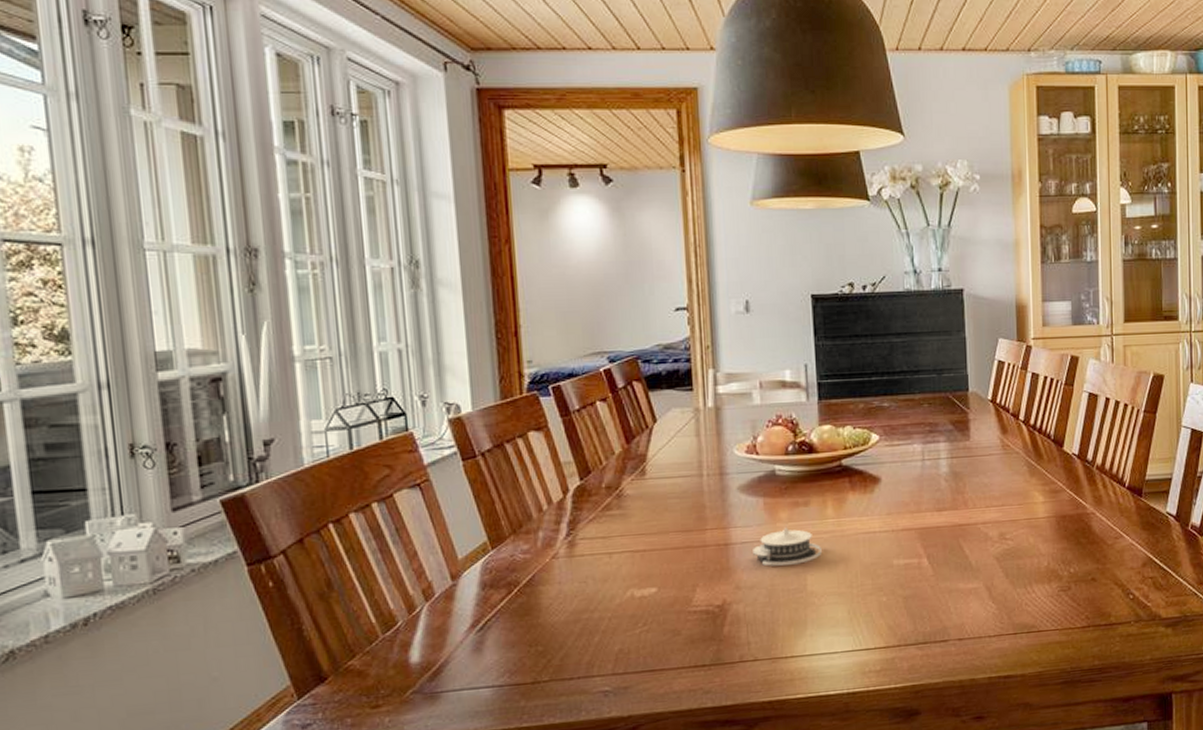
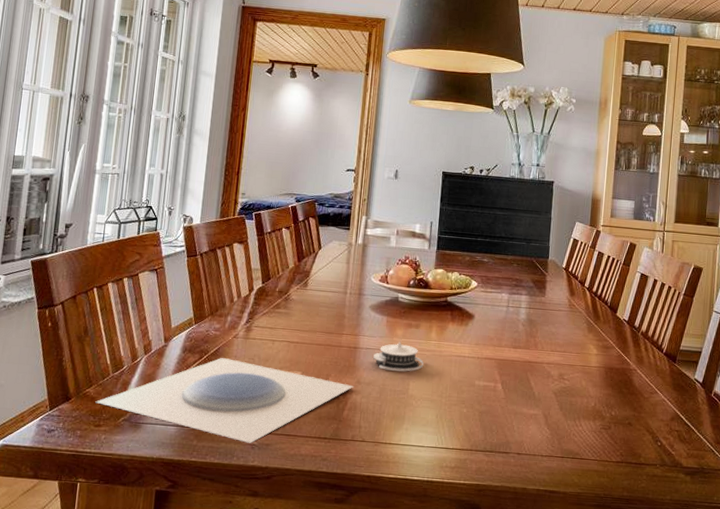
plate: none [365,586,733,691] -> present [95,357,354,443]

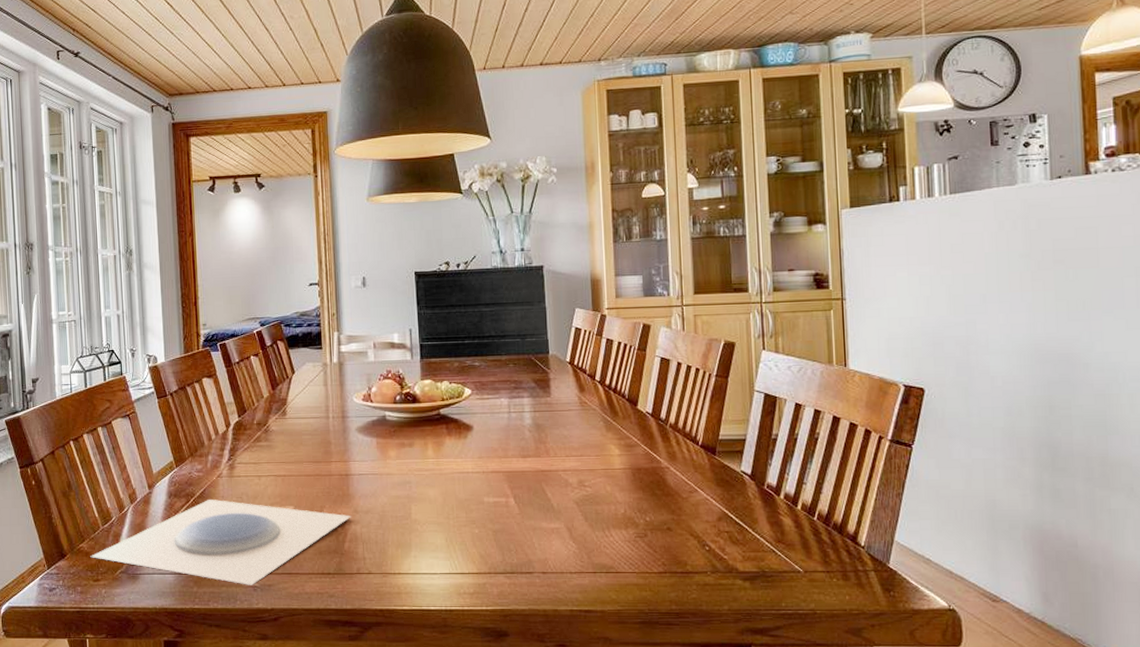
architectural model: present [373,341,424,372] -> none [368,462,424,496]

